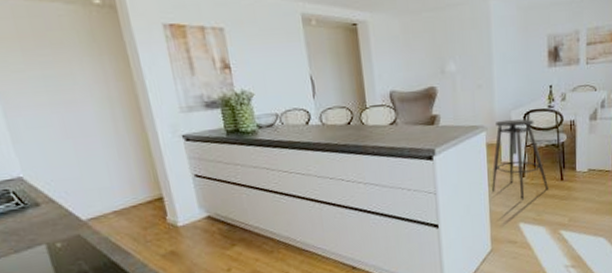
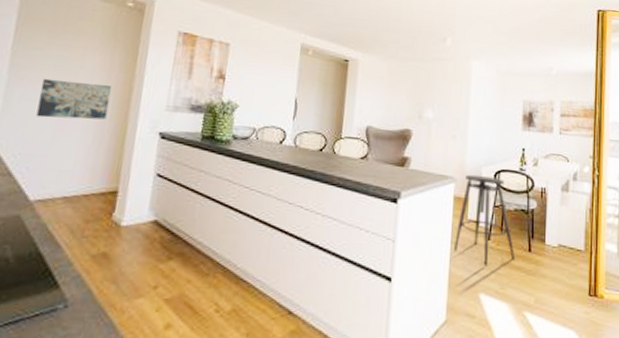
wall art: none [39,98,123,143] -> present [36,78,112,120]

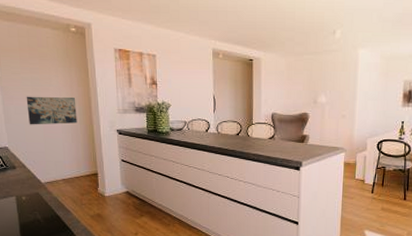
stool: present [453,174,516,267] -> none [344,145,393,212]

